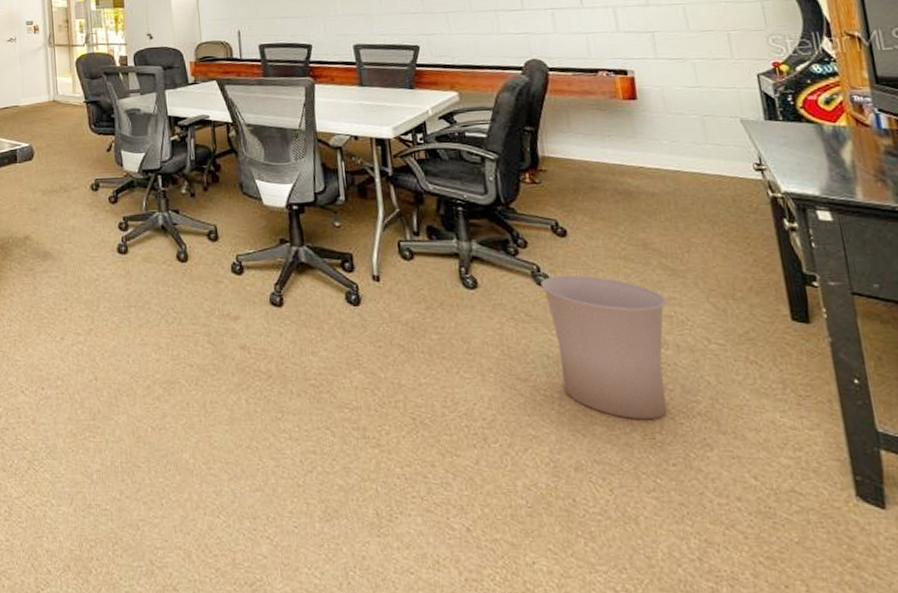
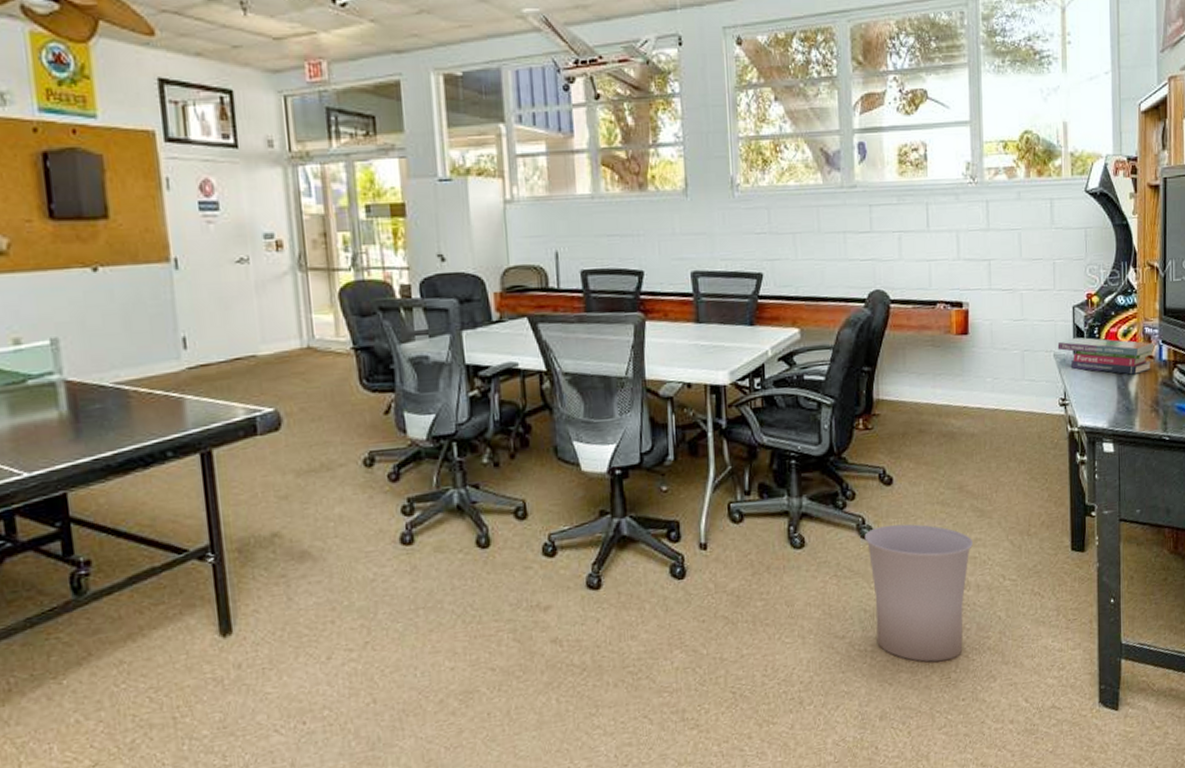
books: none [743,103,869,143] -> present [1057,337,1155,375]

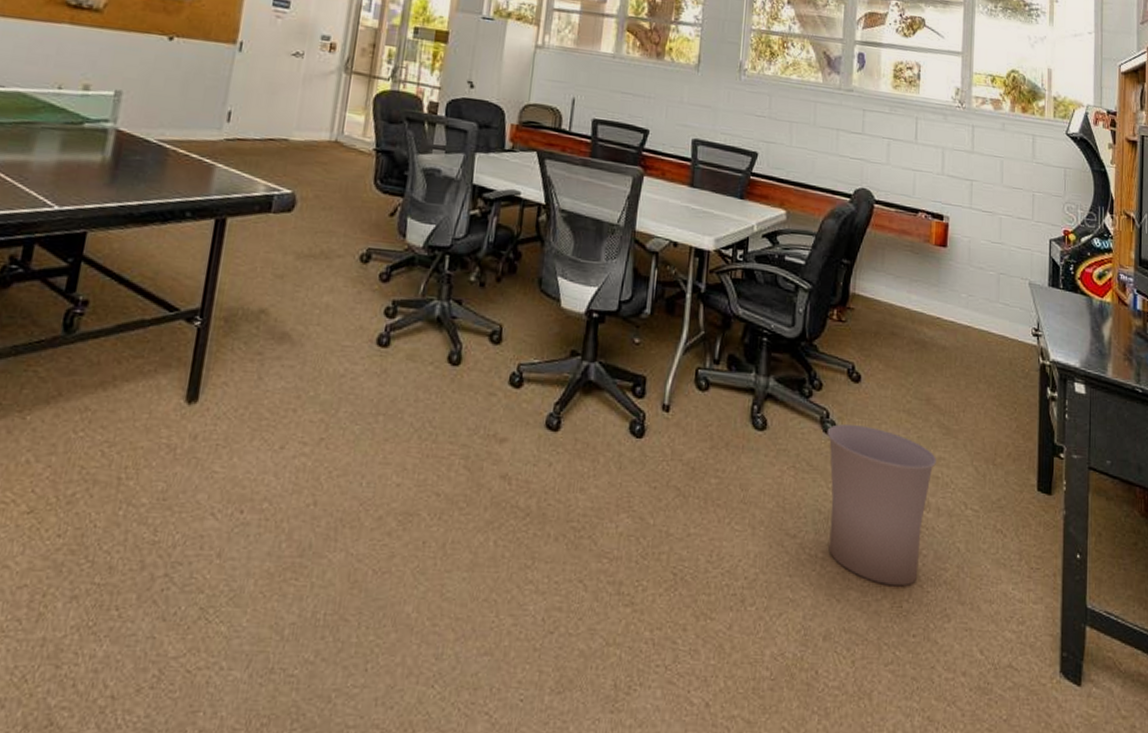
books: present [1057,337,1155,375] -> none [1033,270,1129,319]

